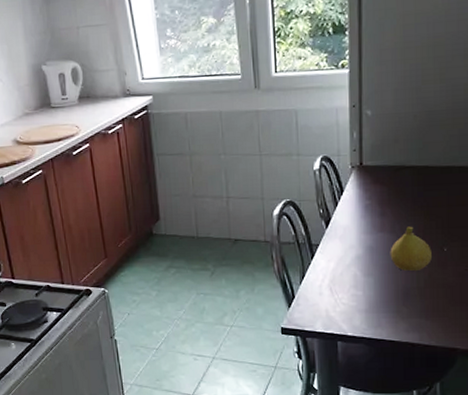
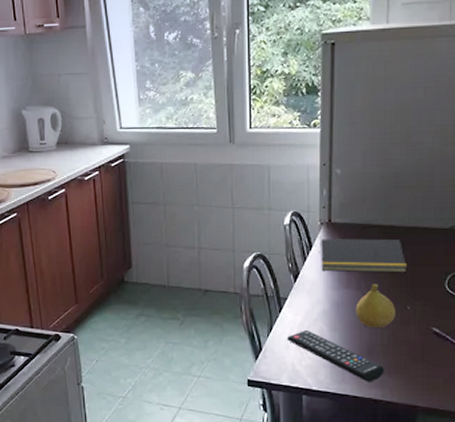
remote control: none [320,275,421,326] -> present [287,329,384,382]
notepad: none [350,180,443,216] -> present [318,238,407,273]

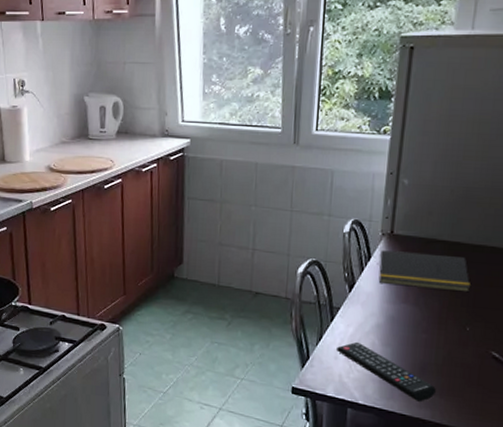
fruit: present [355,284,395,327] -> none [410,301,454,347]

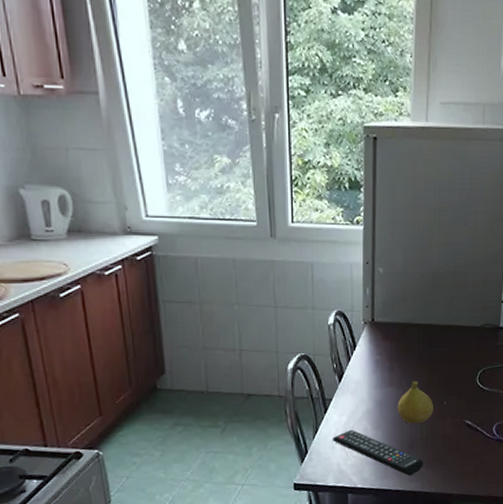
notepad: present [377,250,470,293] -> none [362,337,443,371]
fruit: none [410,301,454,347] -> present [397,381,433,423]

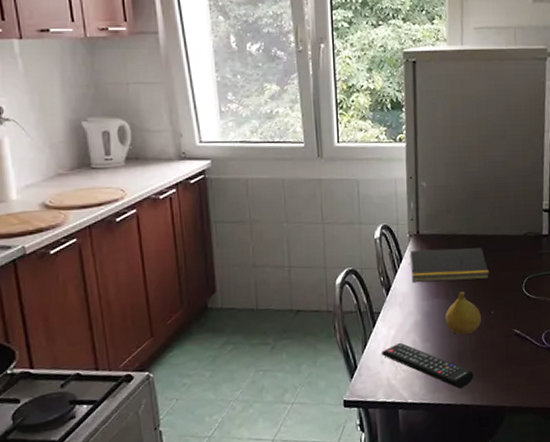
notepad: none [362,337,443,371] -> present [408,248,489,283]

